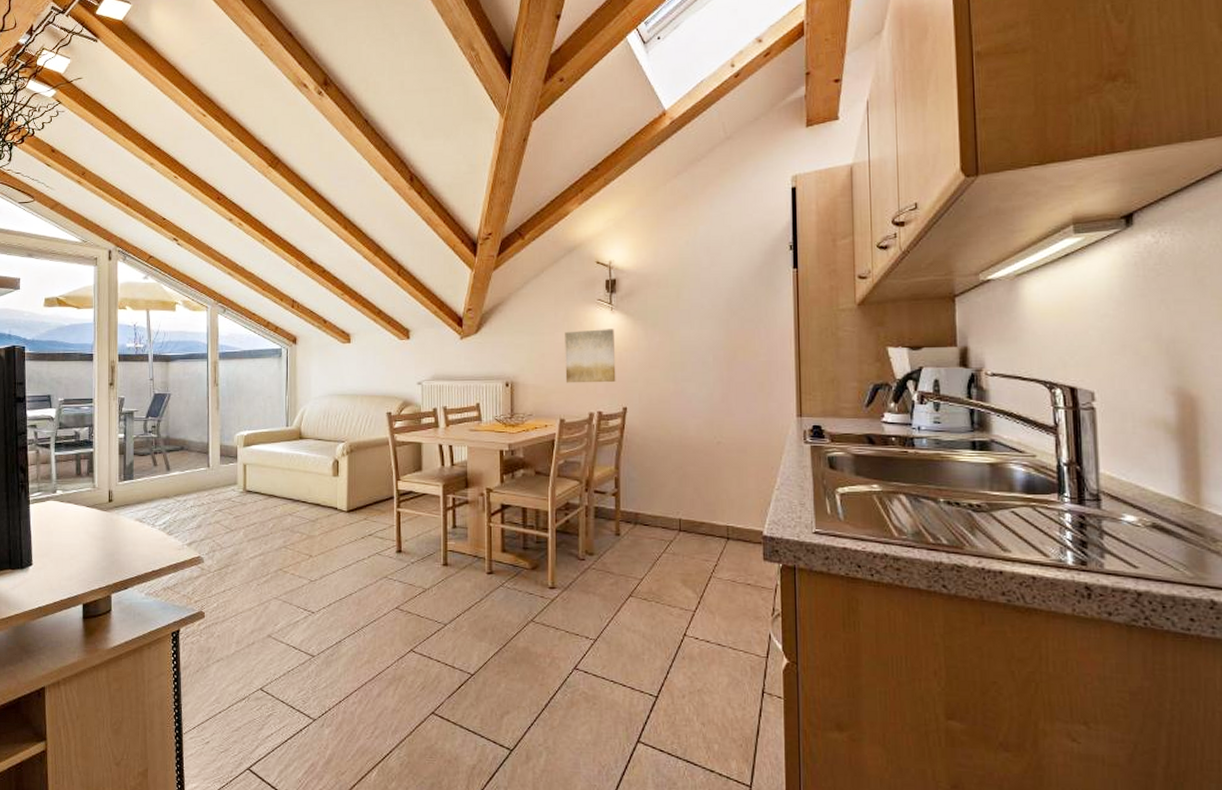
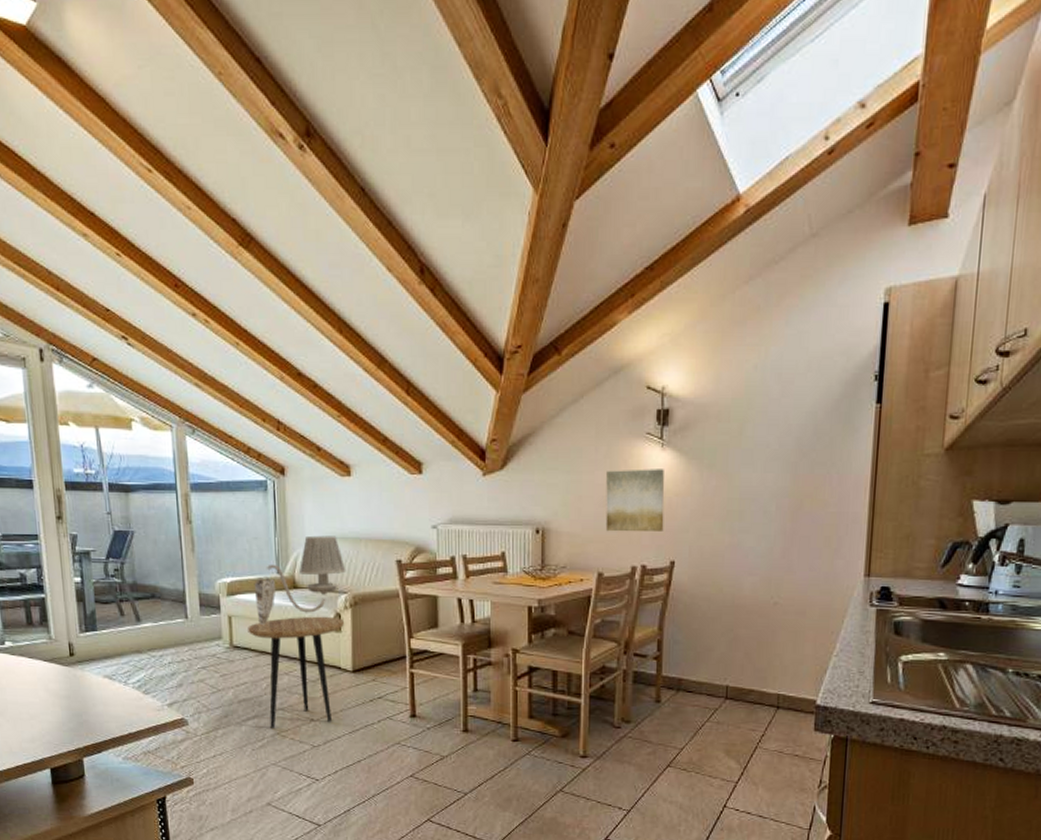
side table: none [259,463,341,564] -> present [248,616,344,728]
wall sconce: none [266,393,345,472] -> present [254,535,346,626]

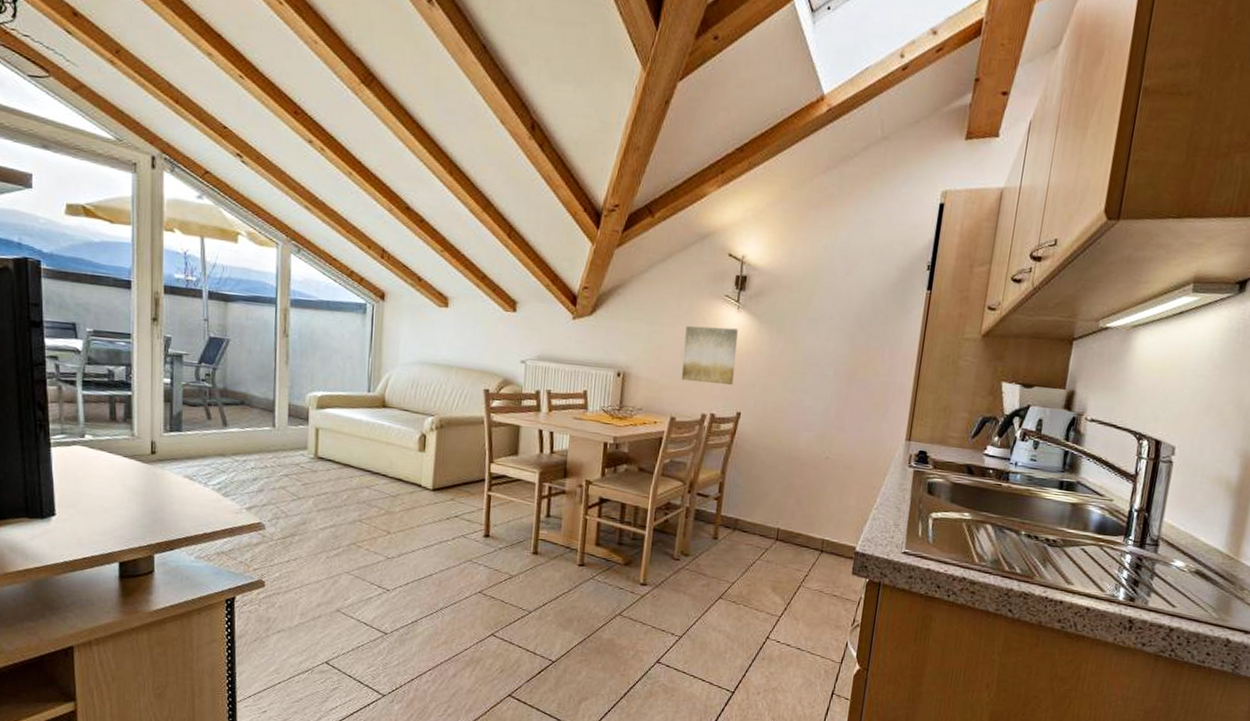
side table: present [248,616,344,728] -> none [334,434,428,538]
wall sconce: present [254,535,346,626] -> none [344,359,436,440]

